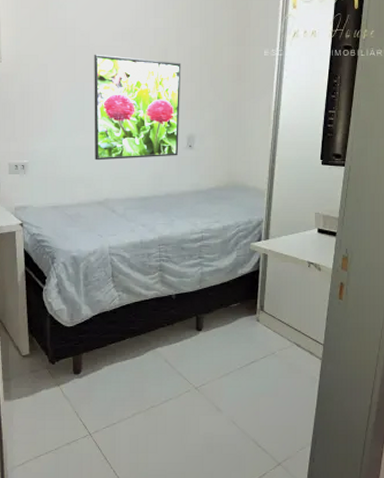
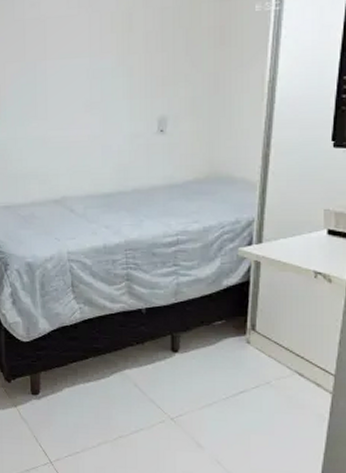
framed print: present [94,54,181,161] -> none [46,26,150,152]

